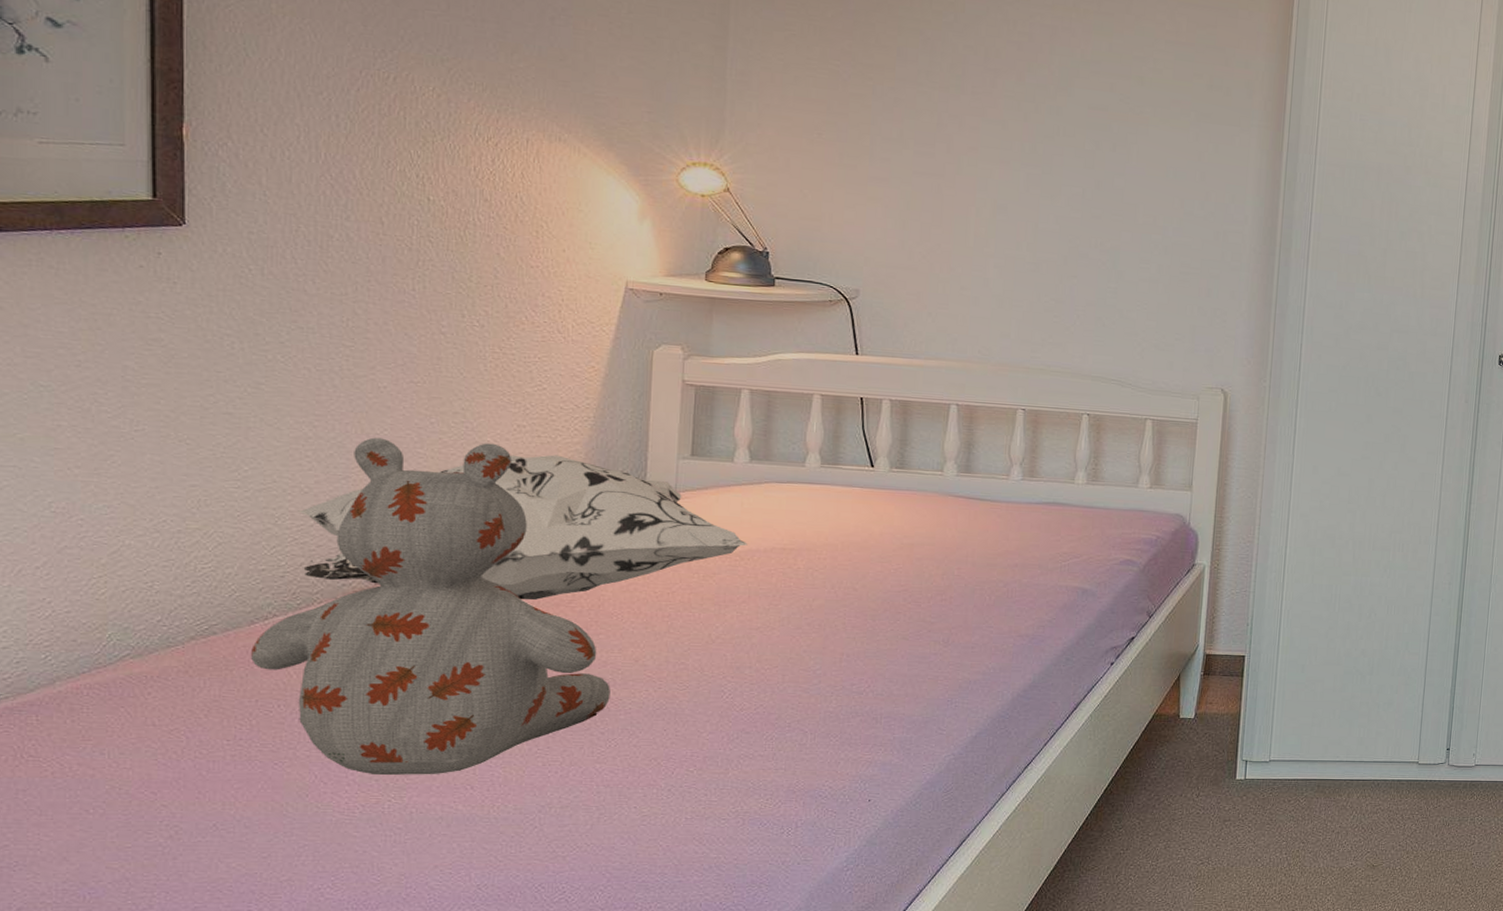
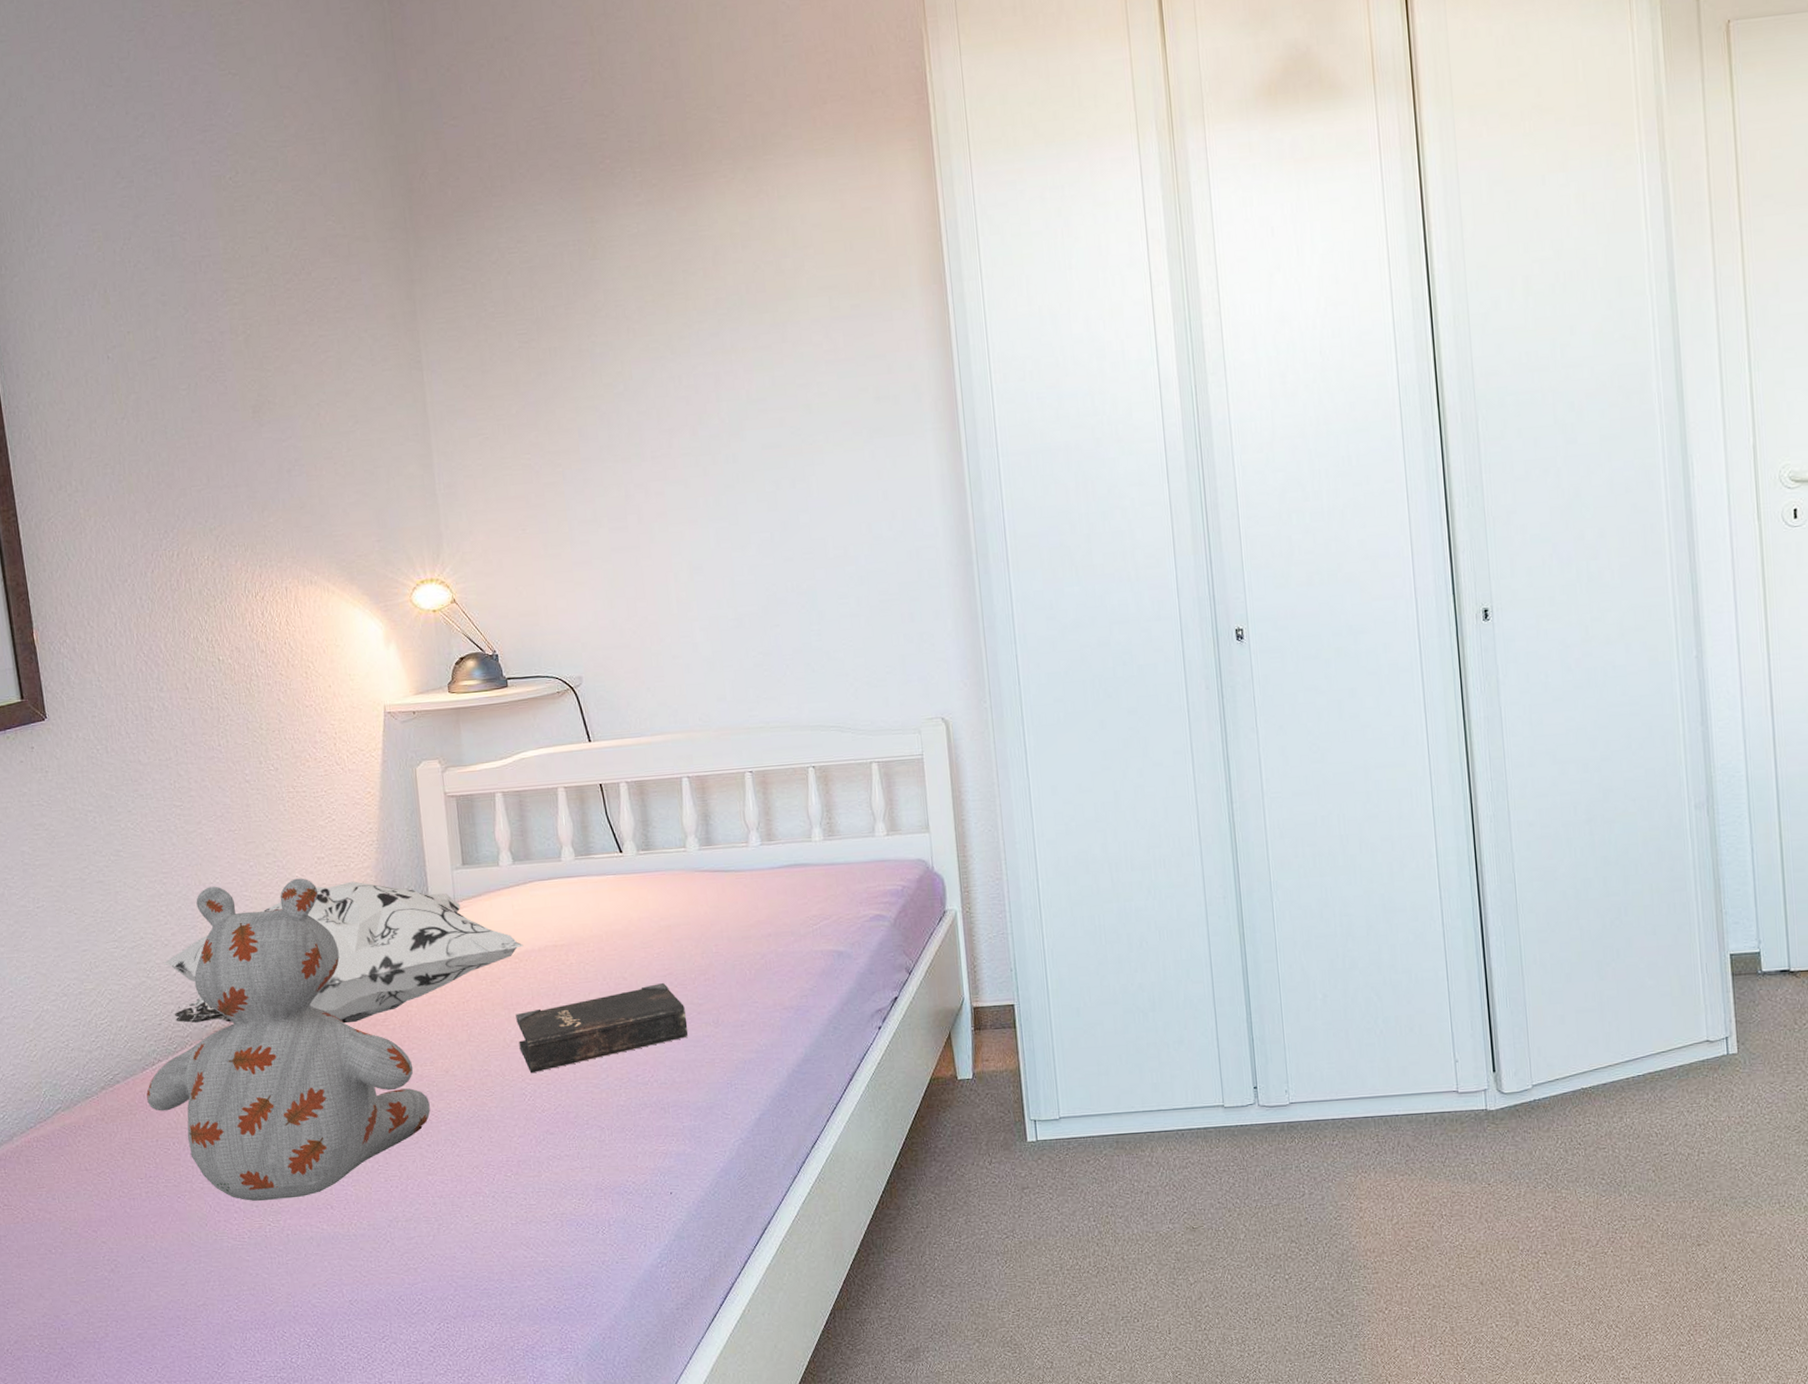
hardback book: none [725,597,916,671] -> present [515,982,688,1073]

